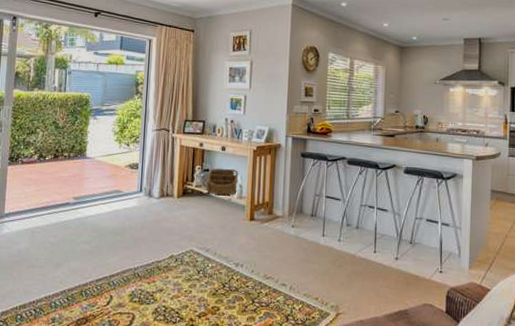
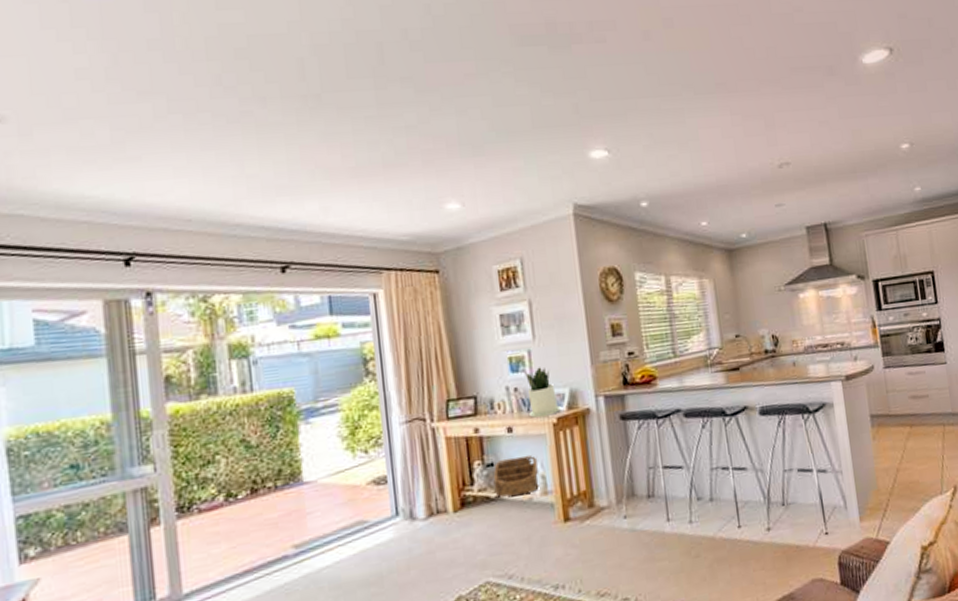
planter: none [239,109,261,144] -> present [525,367,561,418]

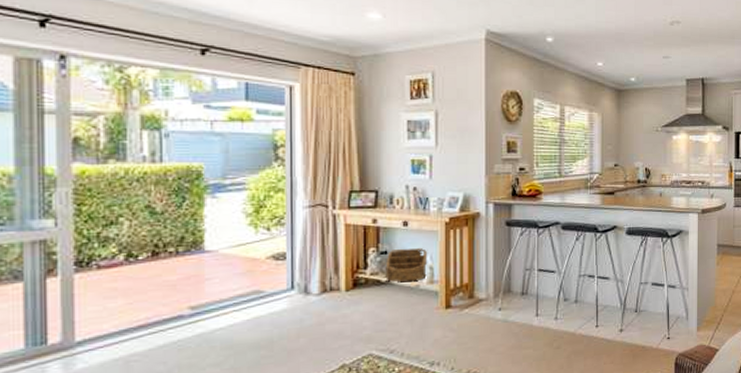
planter: present [525,367,561,418] -> none [425,171,454,215]

